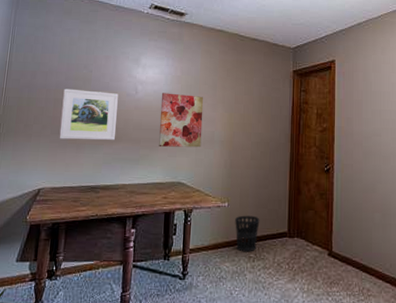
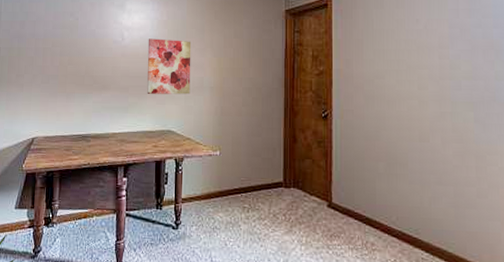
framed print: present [59,88,118,140] -> none [49,37,105,89]
wastebasket: present [235,215,260,252] -> none [227,164,254,203]

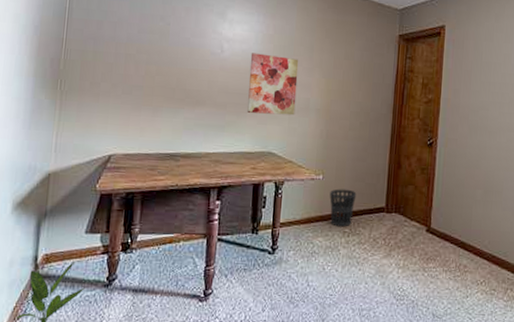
wastebasket: none [227,164,254,203] -> present [329,188,357,227]

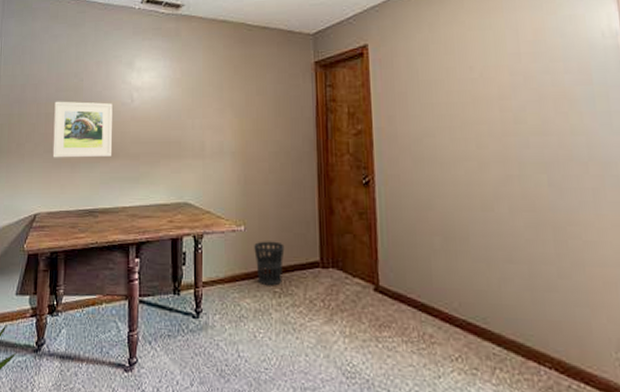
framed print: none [132,42,201,104] -> present [52,101,113,158]
wall art: present [247,53,299,116] -> none [159,99,209,162]

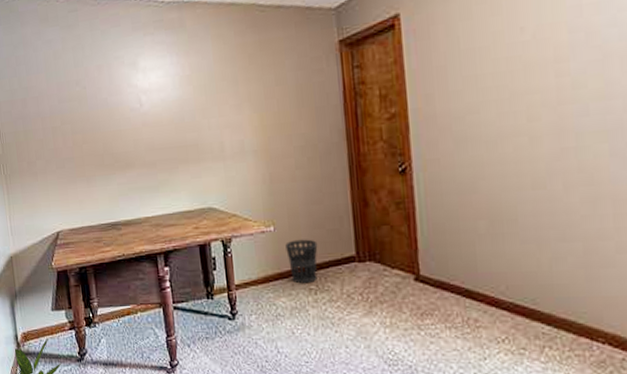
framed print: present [52,101,113,158] -> none [59,110,128,174]

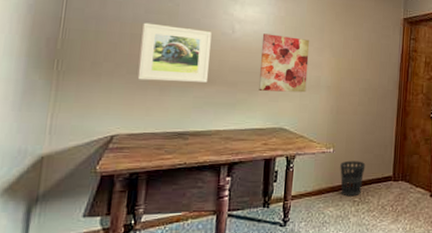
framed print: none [59,110,128,174] -> present [137,22,212,82]
wall art: none [171,97,230,167] -> present [259,33,310,93]

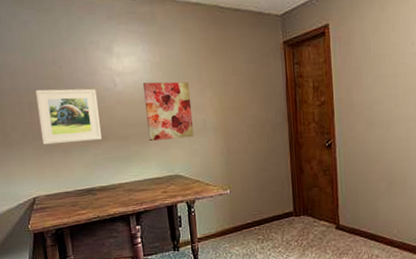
wastebasket: present [340,160,366,197] -> none [239,199,265,235]

